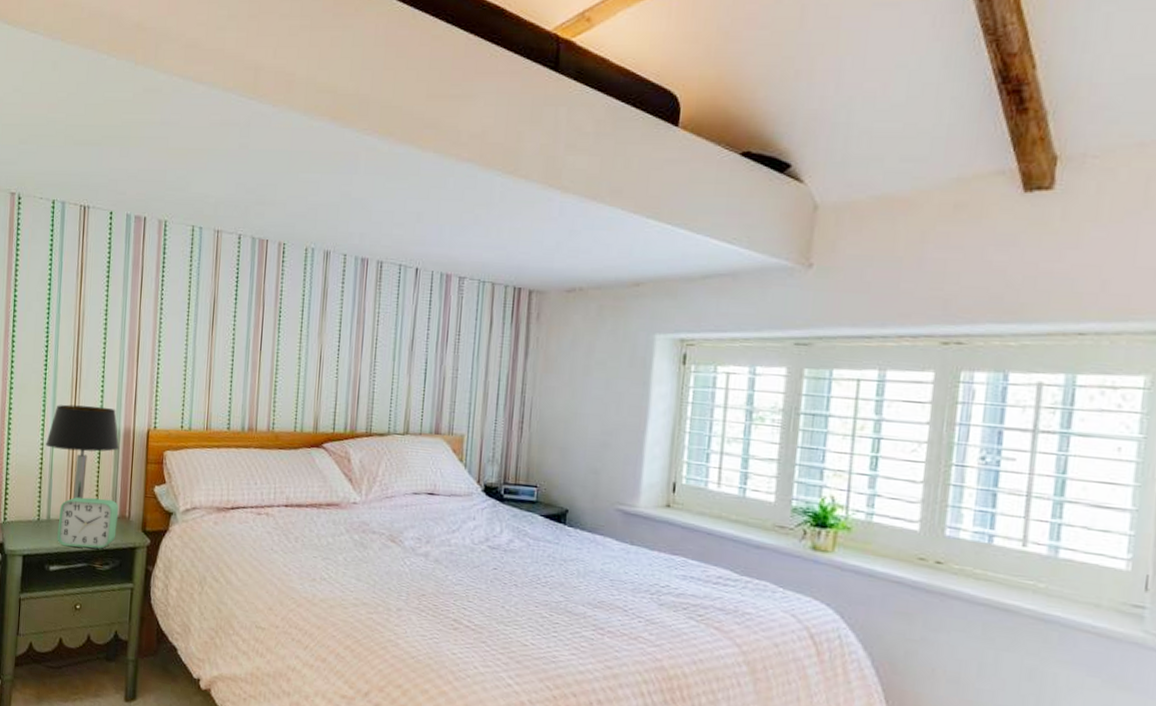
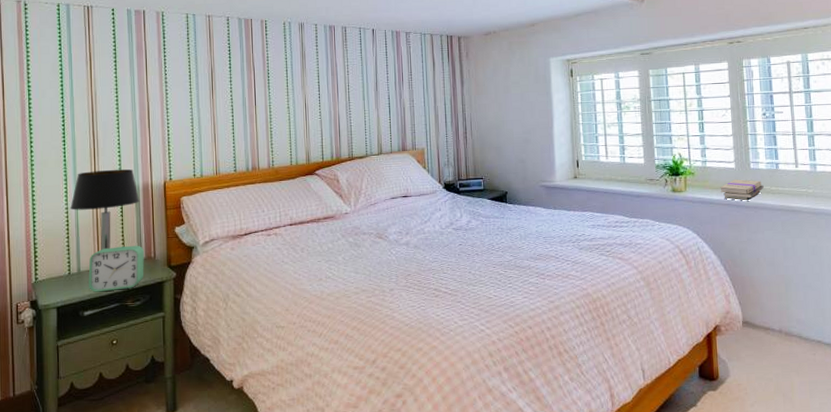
books: none [888,547,962,583] -> present [720,179,764,201]

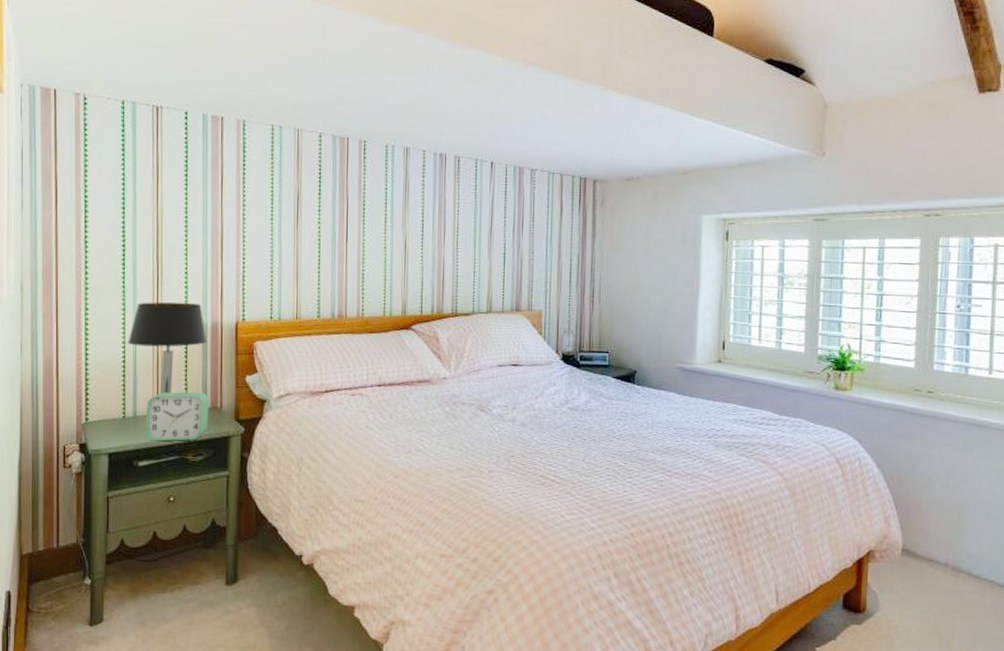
books: present [720,179,764,201] -> none [893,381,947,409]

